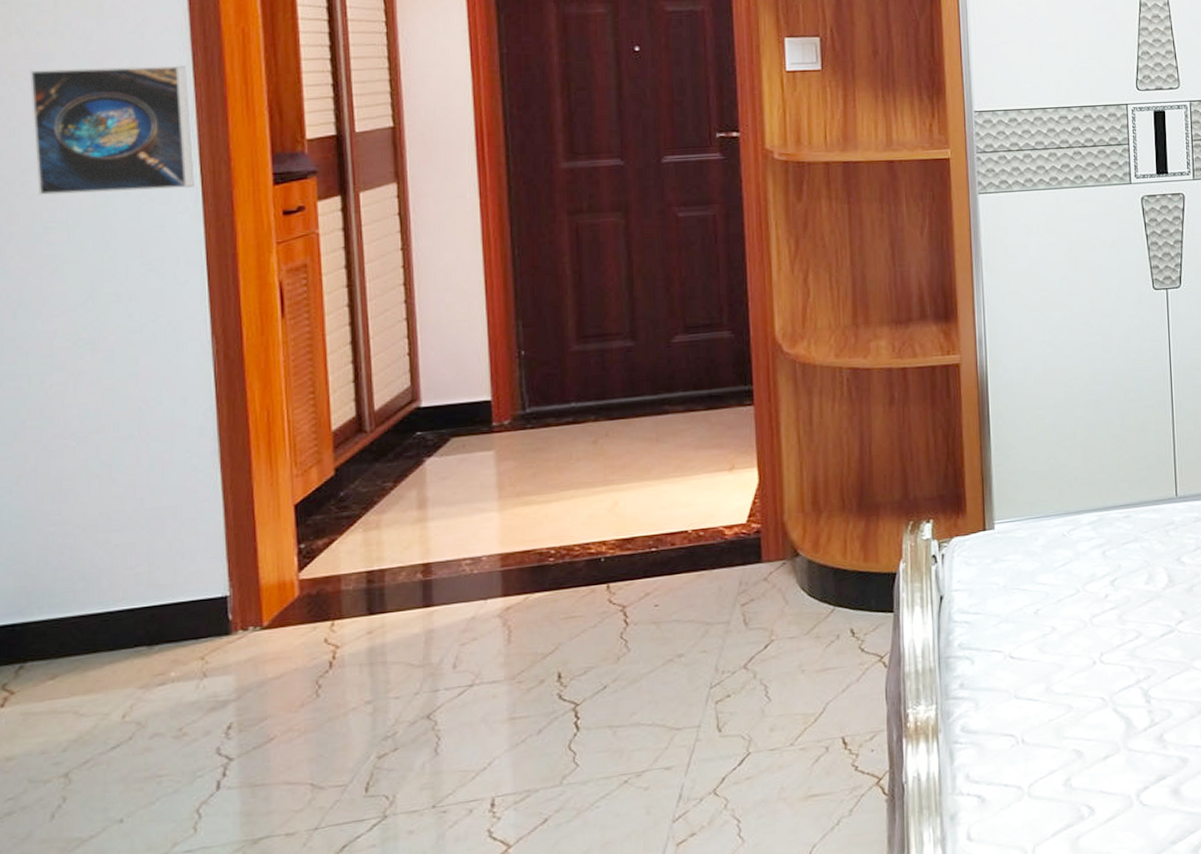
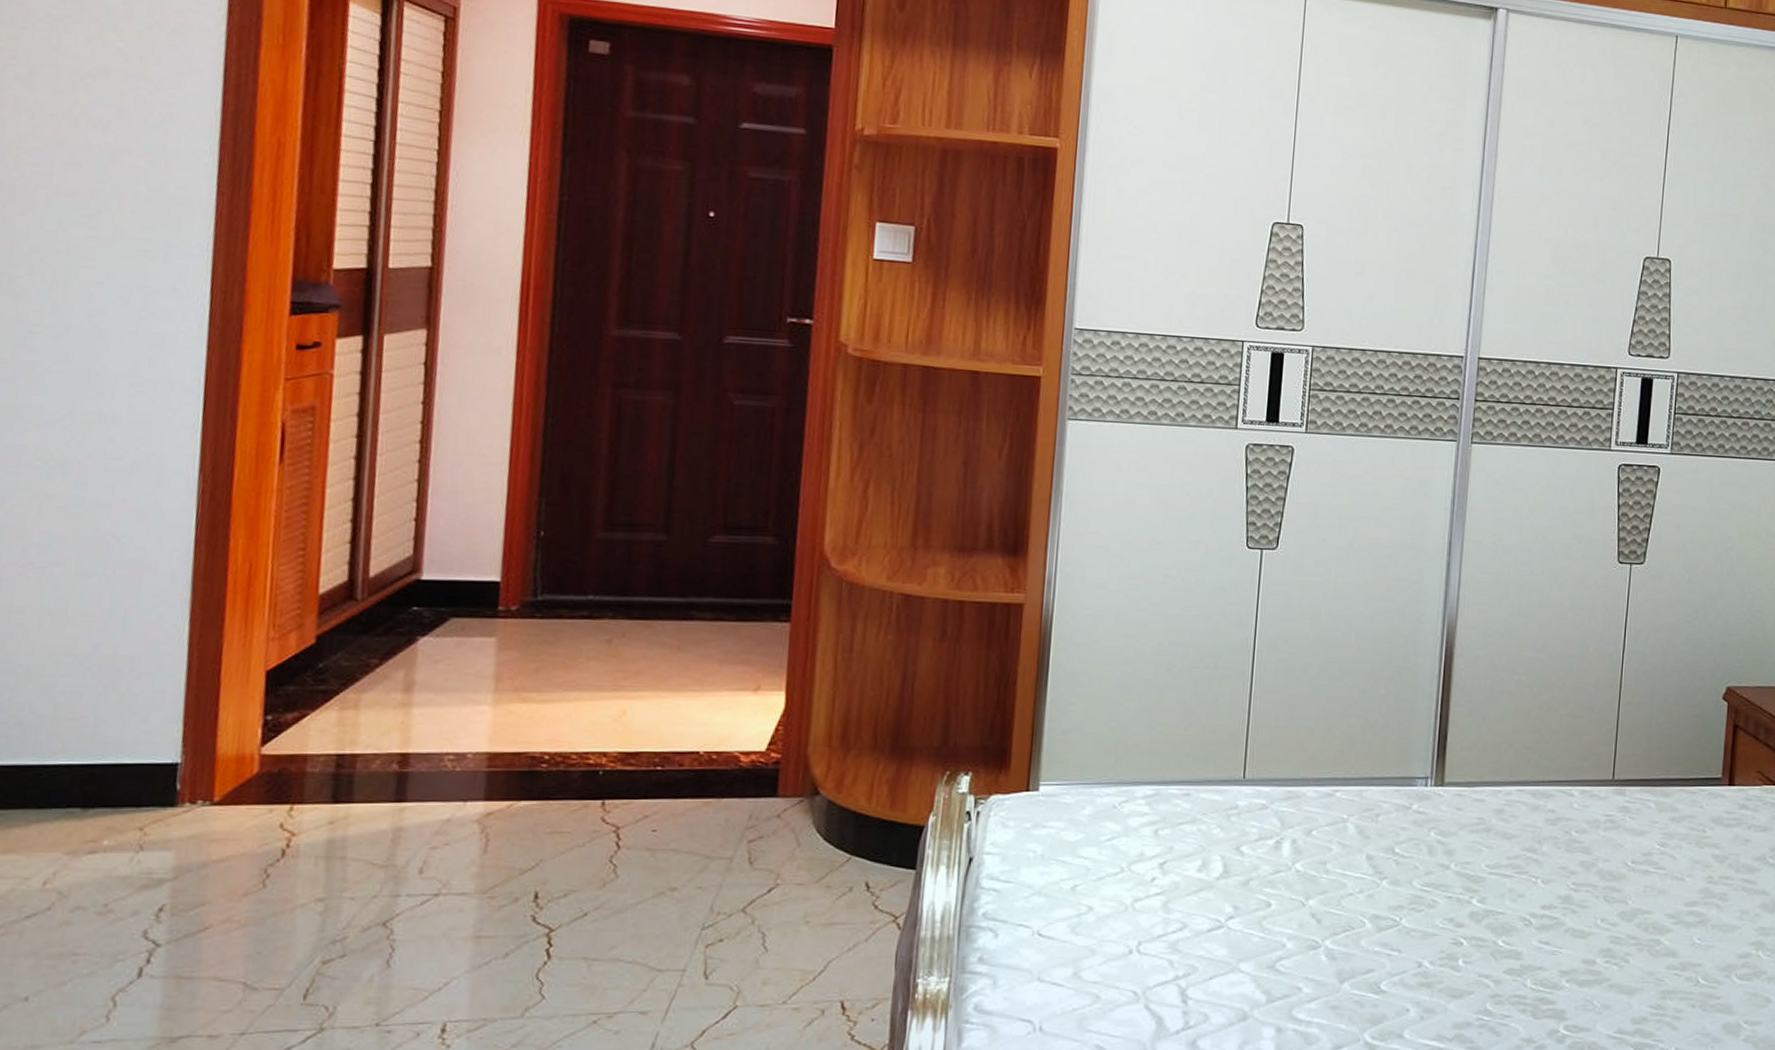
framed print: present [29,65,194,195] -> none [27,154,210,307]

